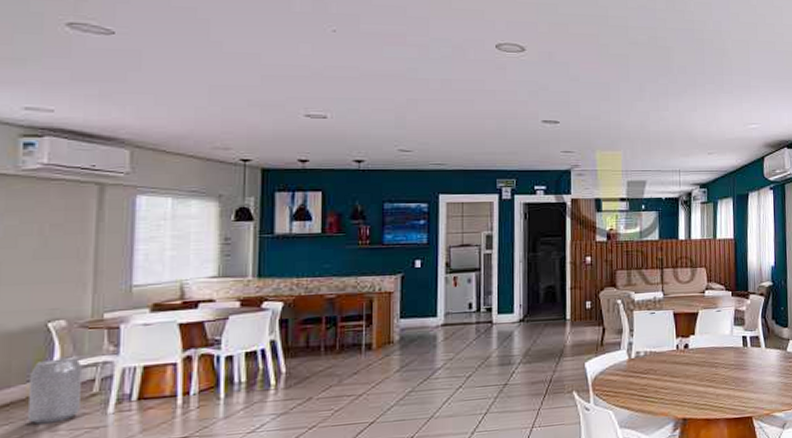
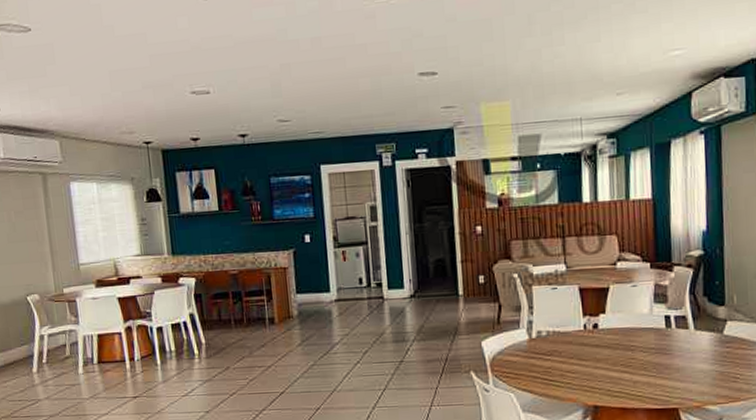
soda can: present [28,357,82,425] -> none [22,326,60,380]

